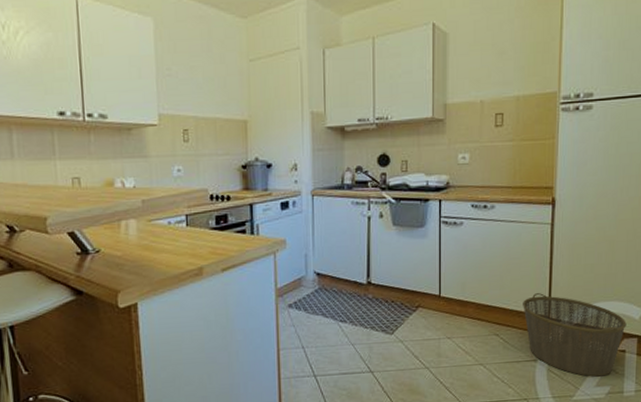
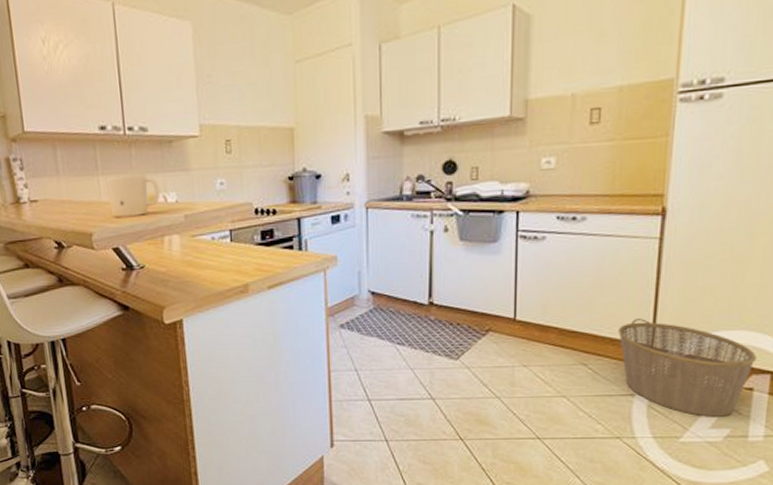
mug: none [63,160,118,201] -> present [105,174,160,217]

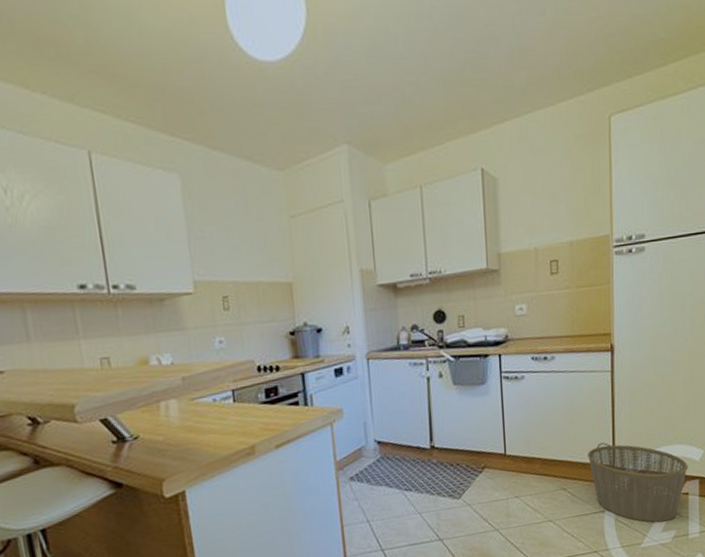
mug: present [105,174,160,217] -> none [88,336,153,385]

